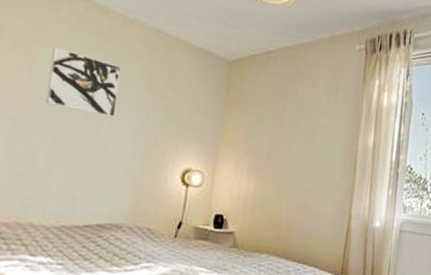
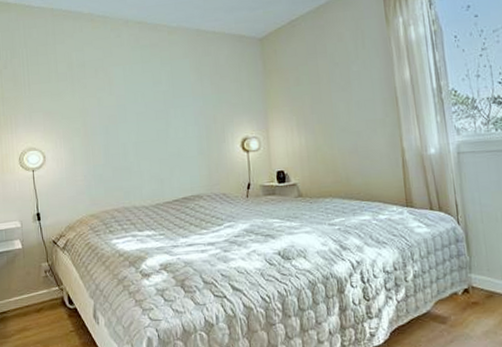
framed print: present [46,46,122,118] -> none [122,64,179,111]

